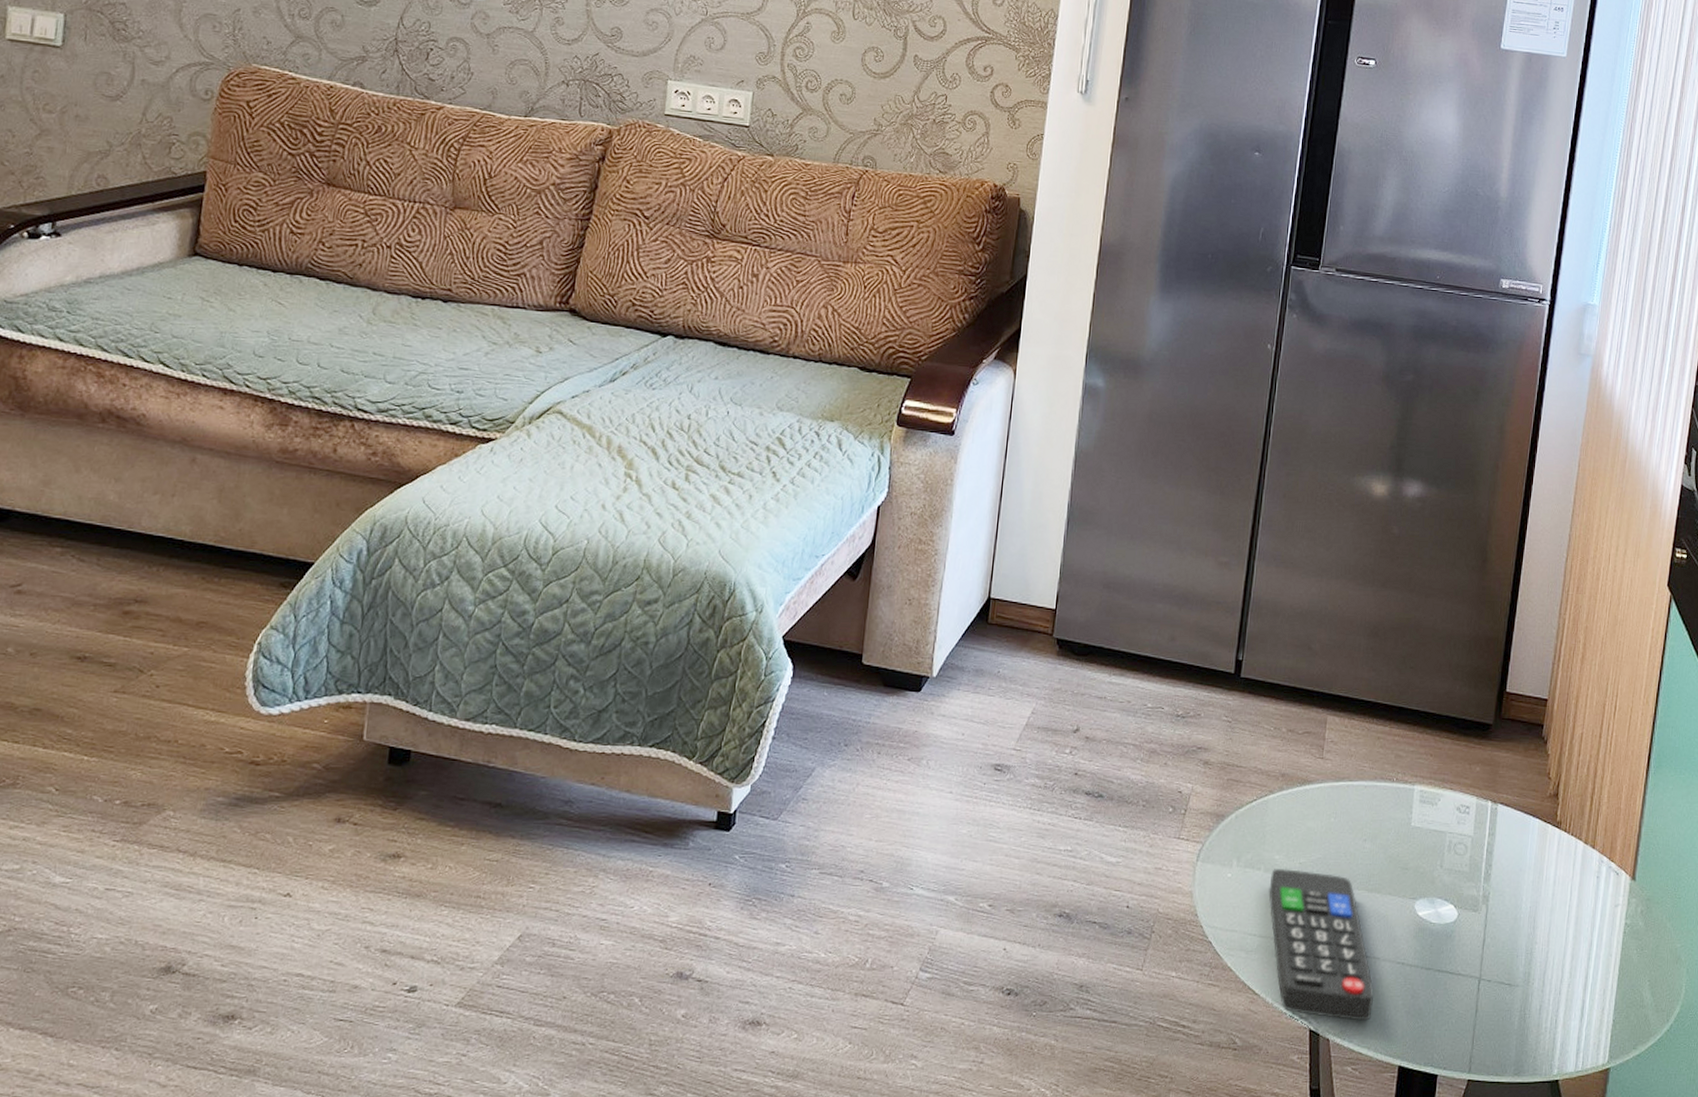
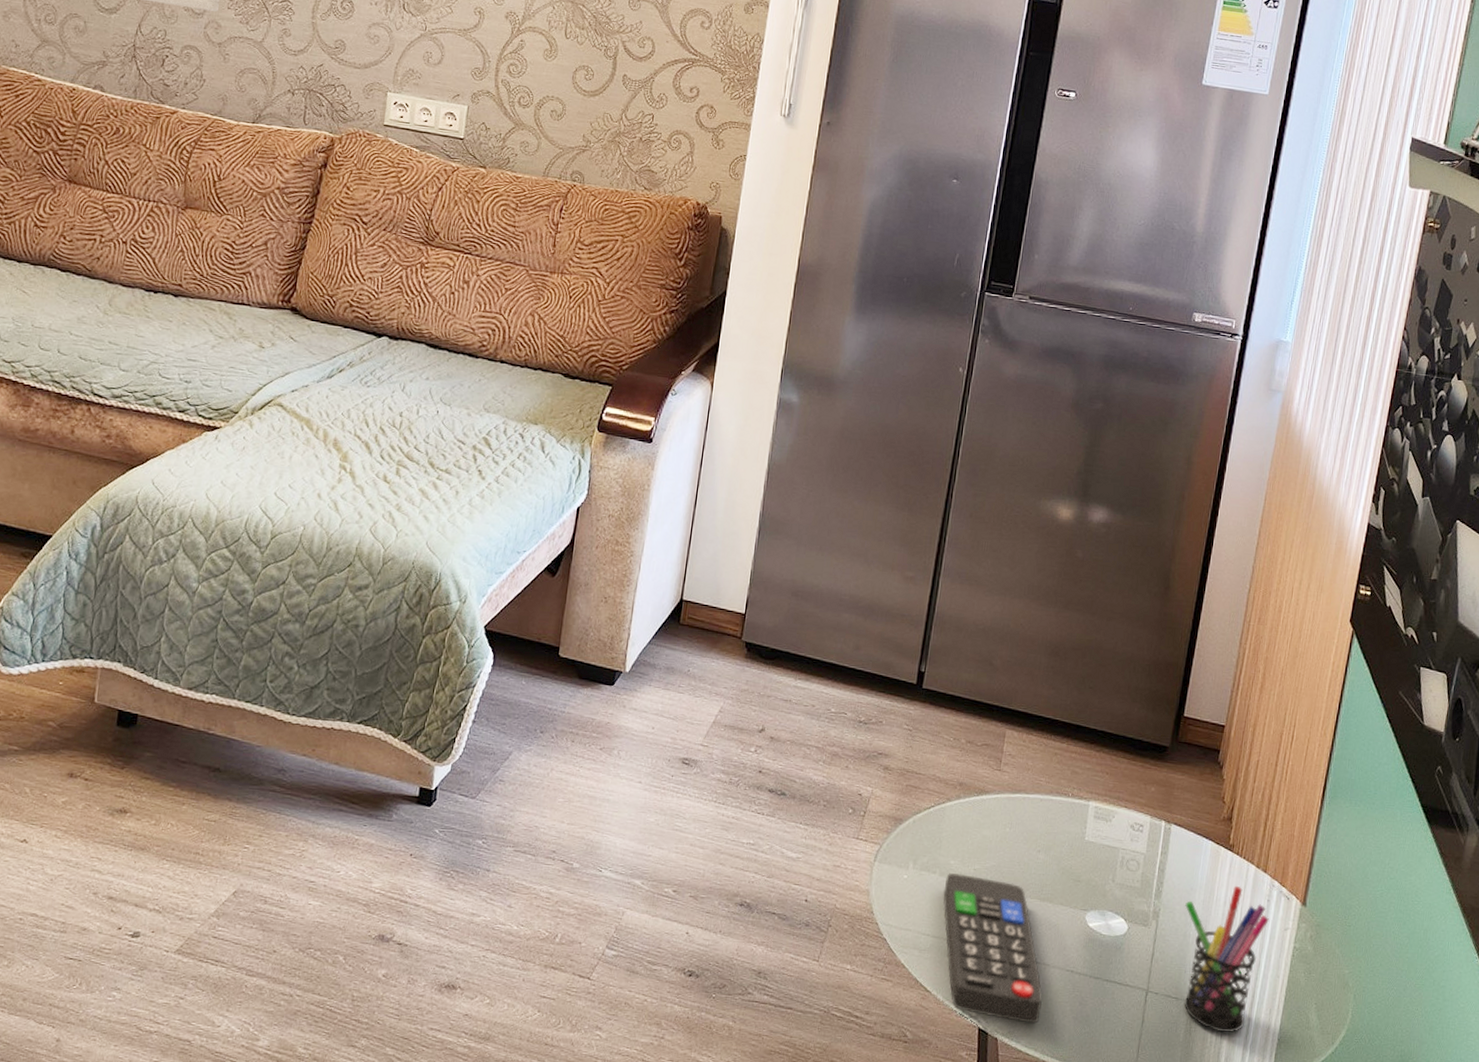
pen holder: none [1515,863,1599,1016] -> present [1184,885,1269,1032]

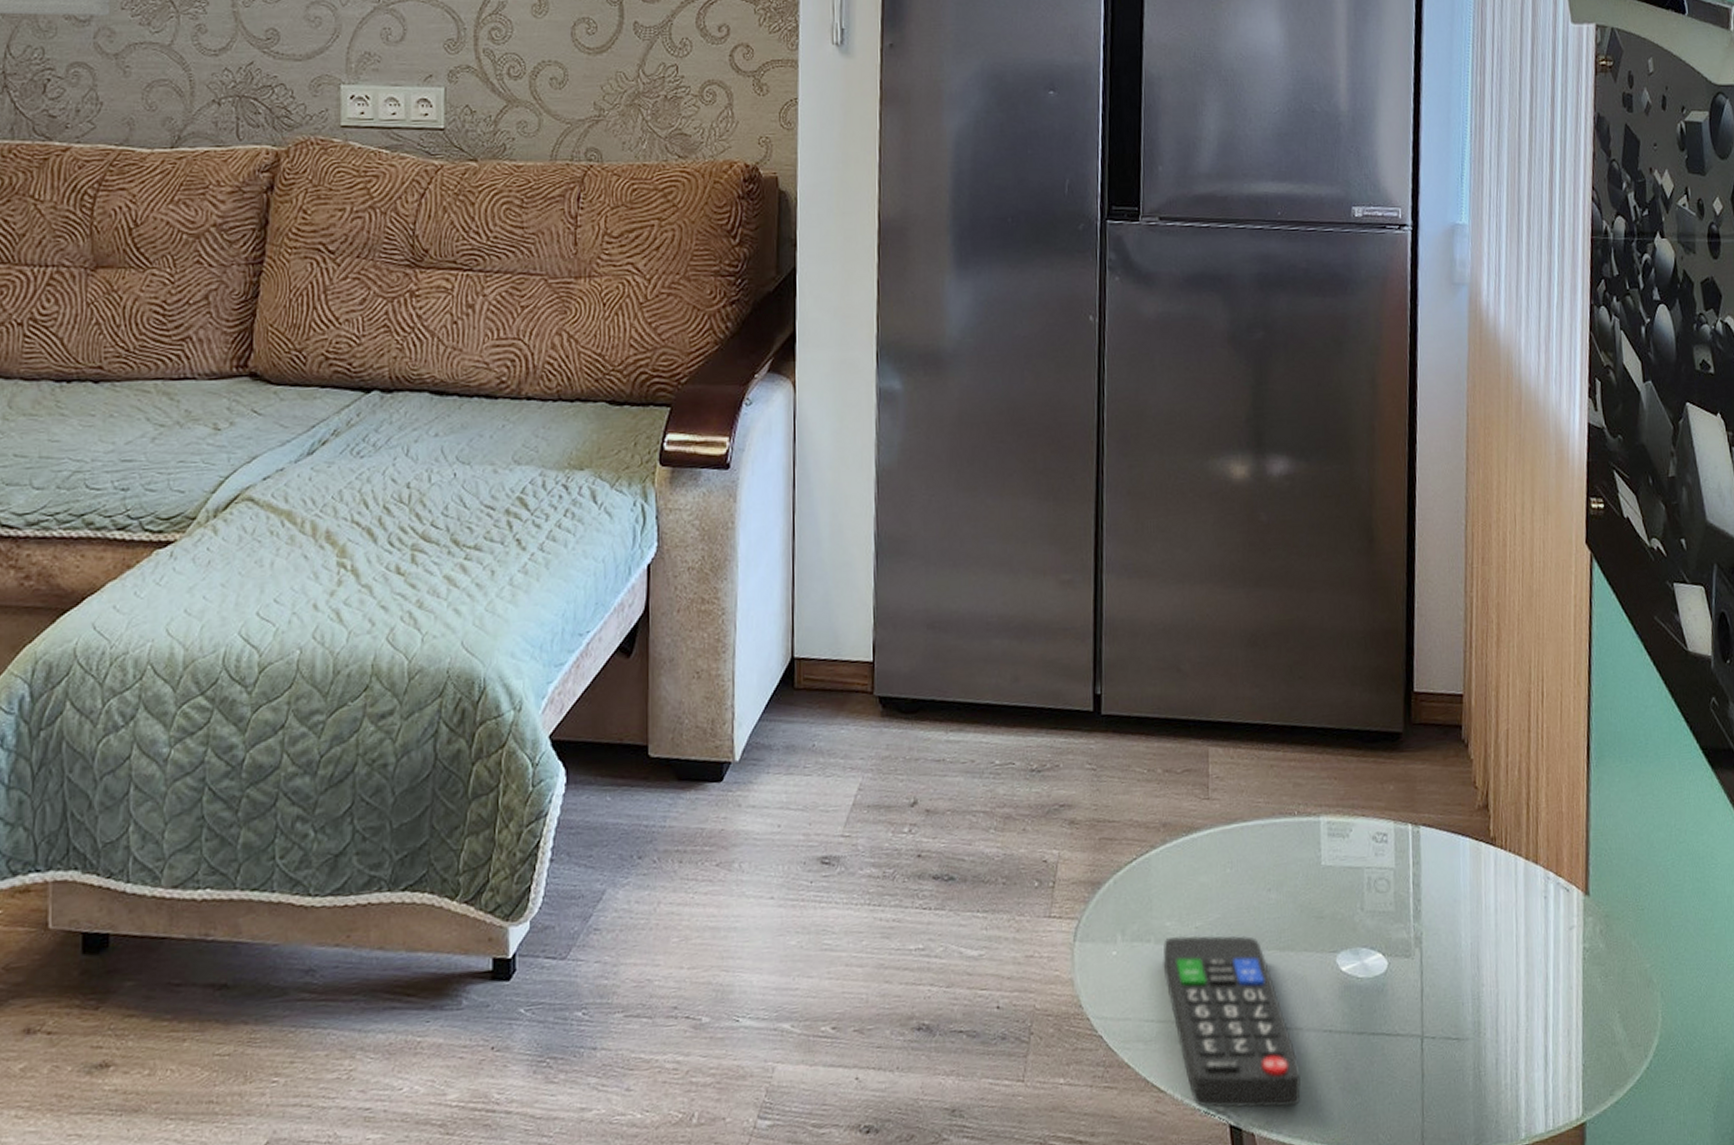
pen holder: present [1184,885,1269,1032] -> none [1450,886,1550,1070]

